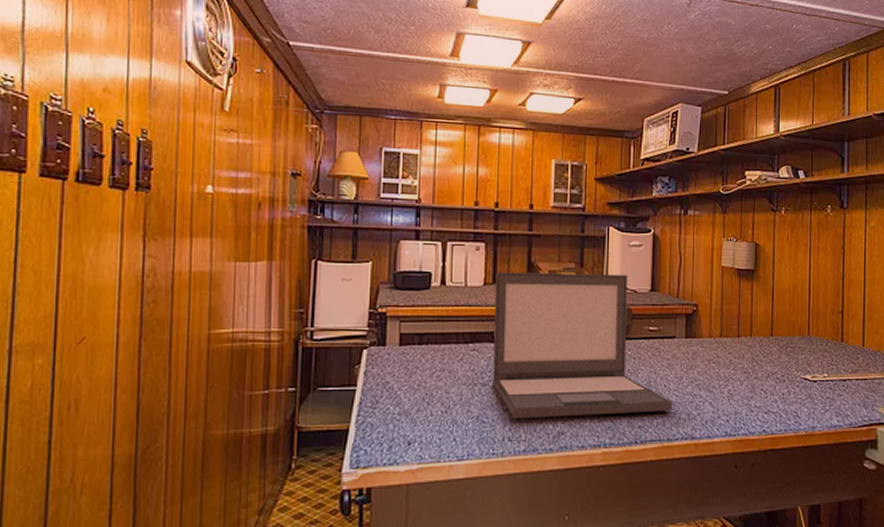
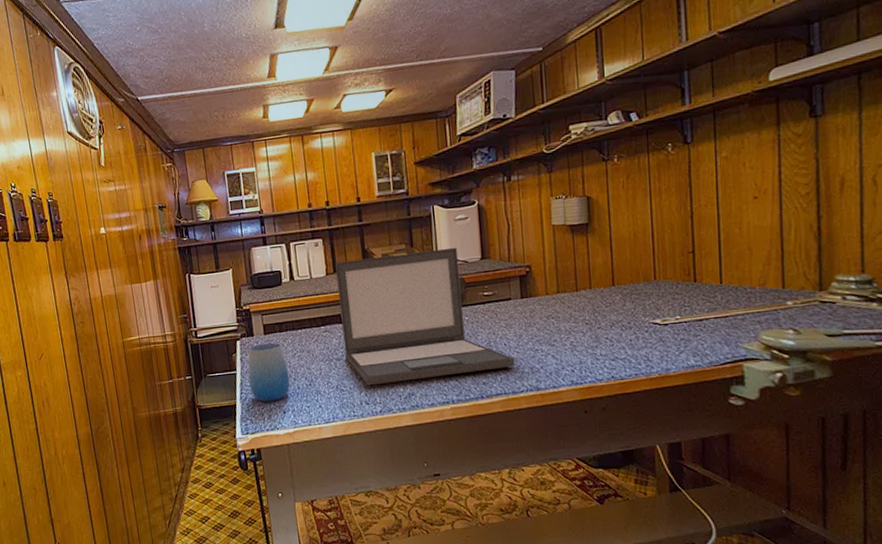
cup: none [370,356,423,429] -> present [248,342,291,402]

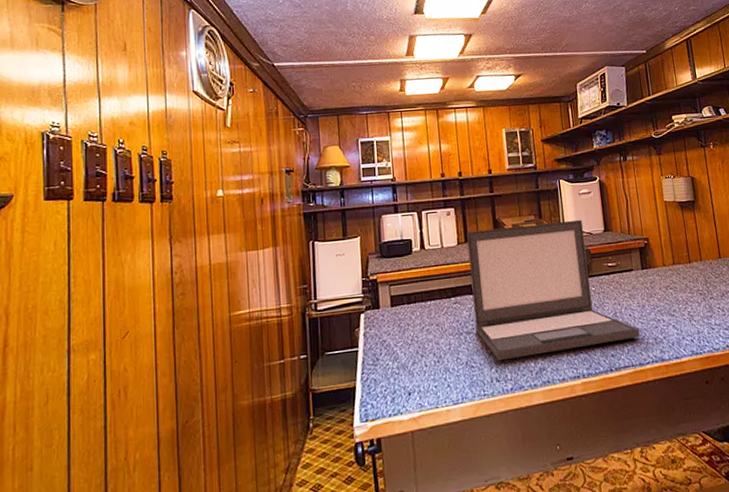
cup: present [248,342,291,402] -> none [371,315,417,383]

